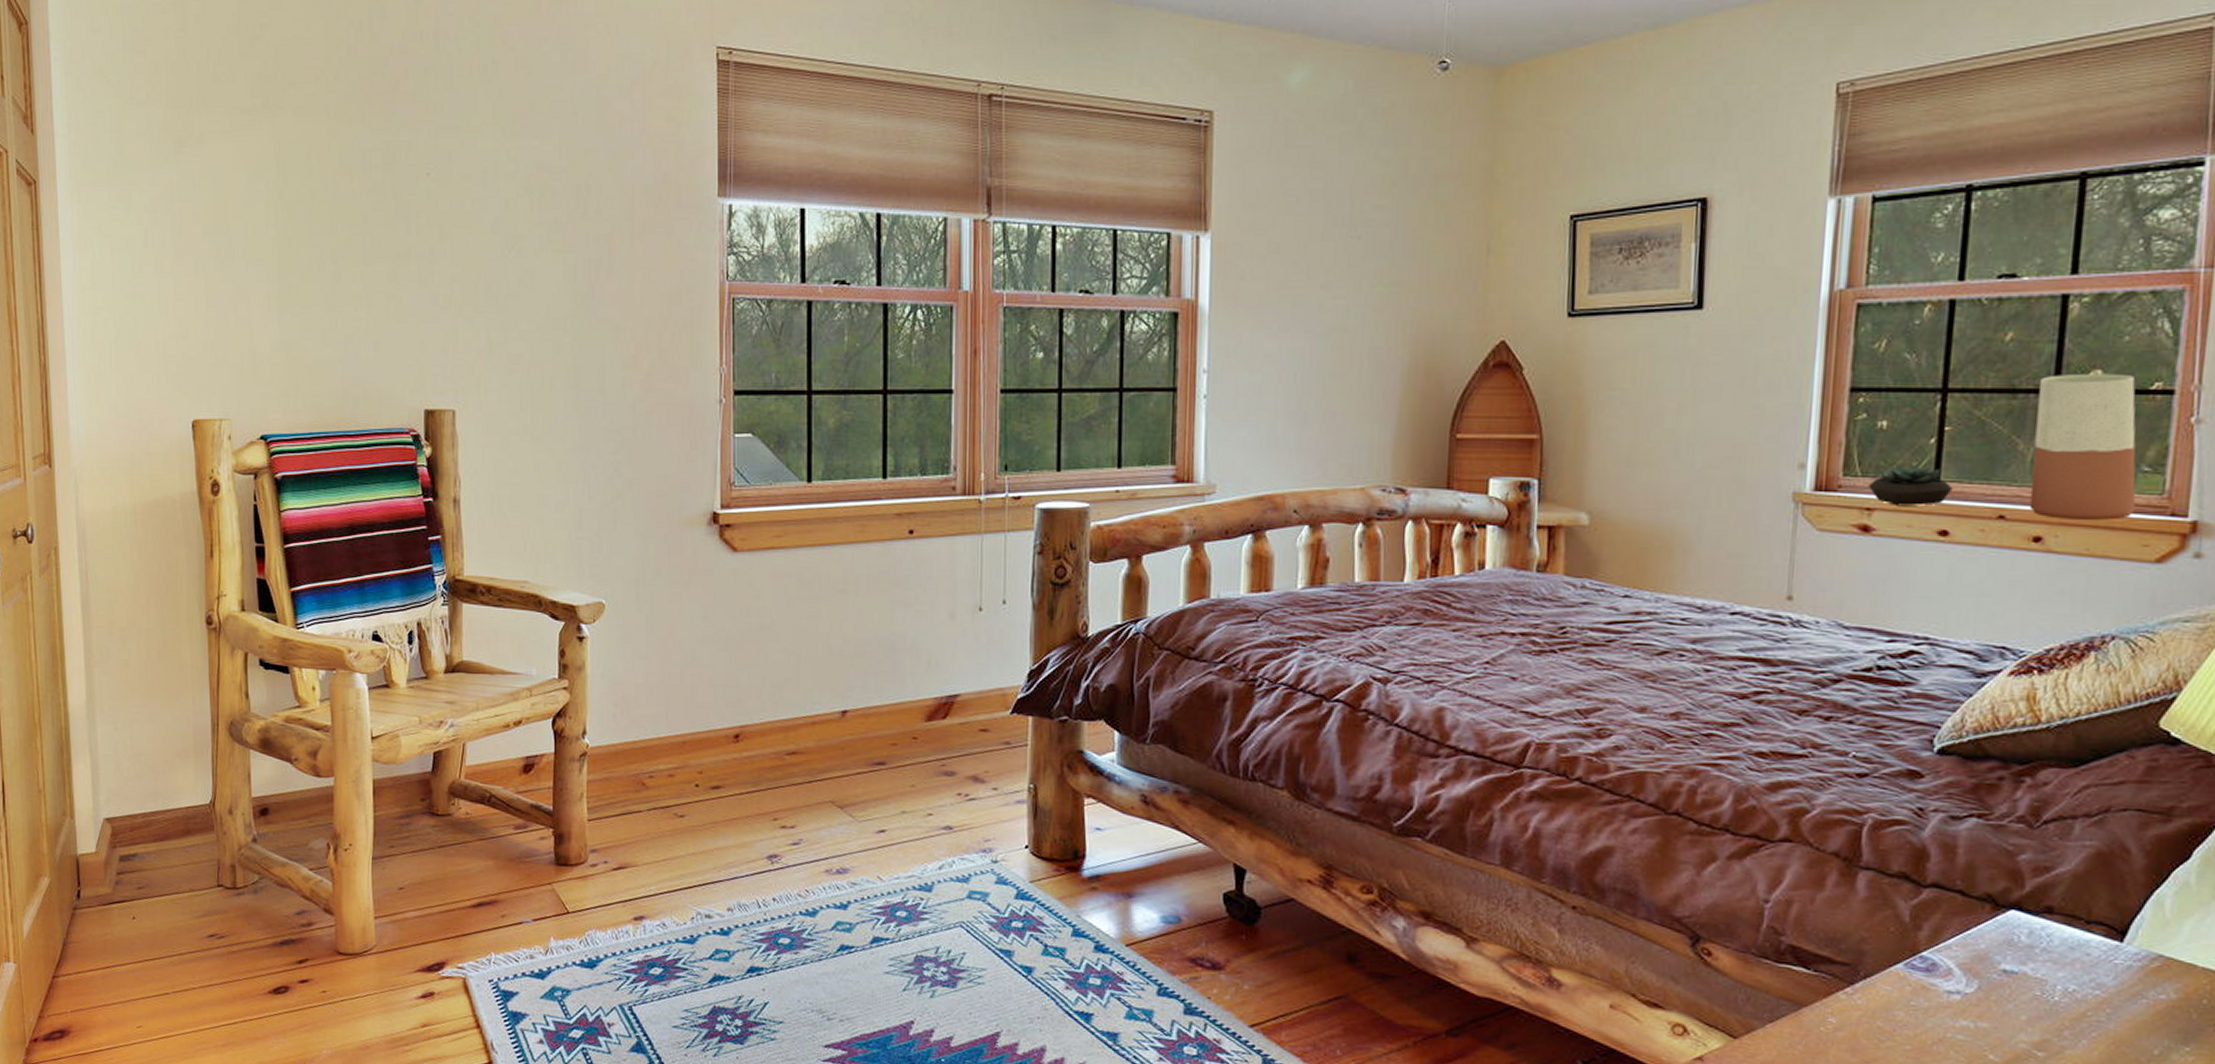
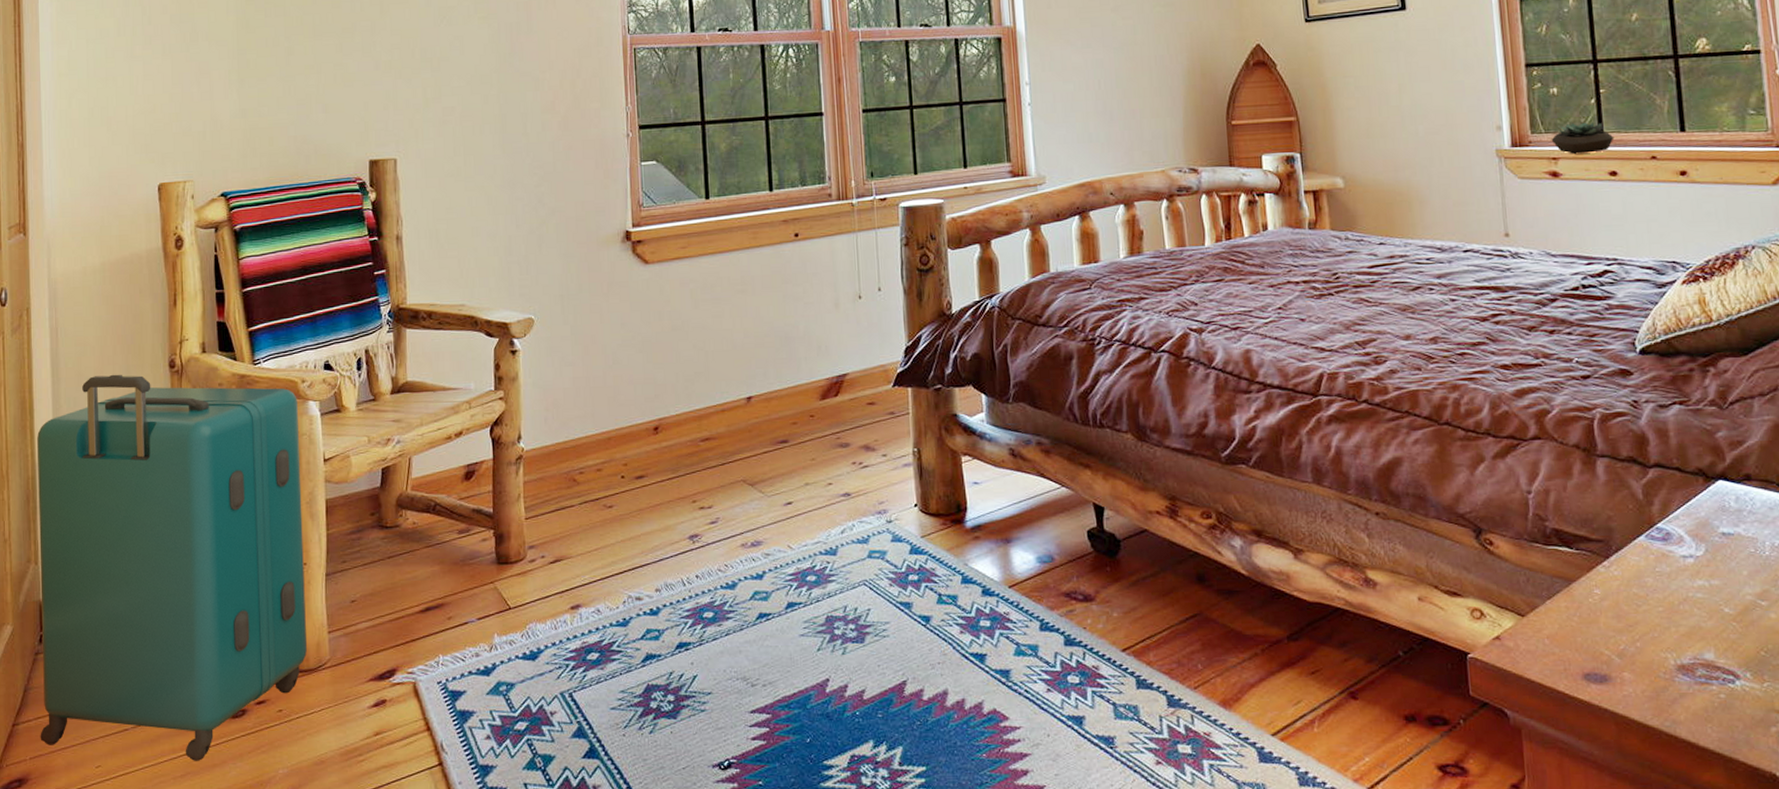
suitcase: none [69,626,352,1033] -> present [37,374,307,761]
vase: present [2029,373,2136,521] -> none [1663,40,1750,156]

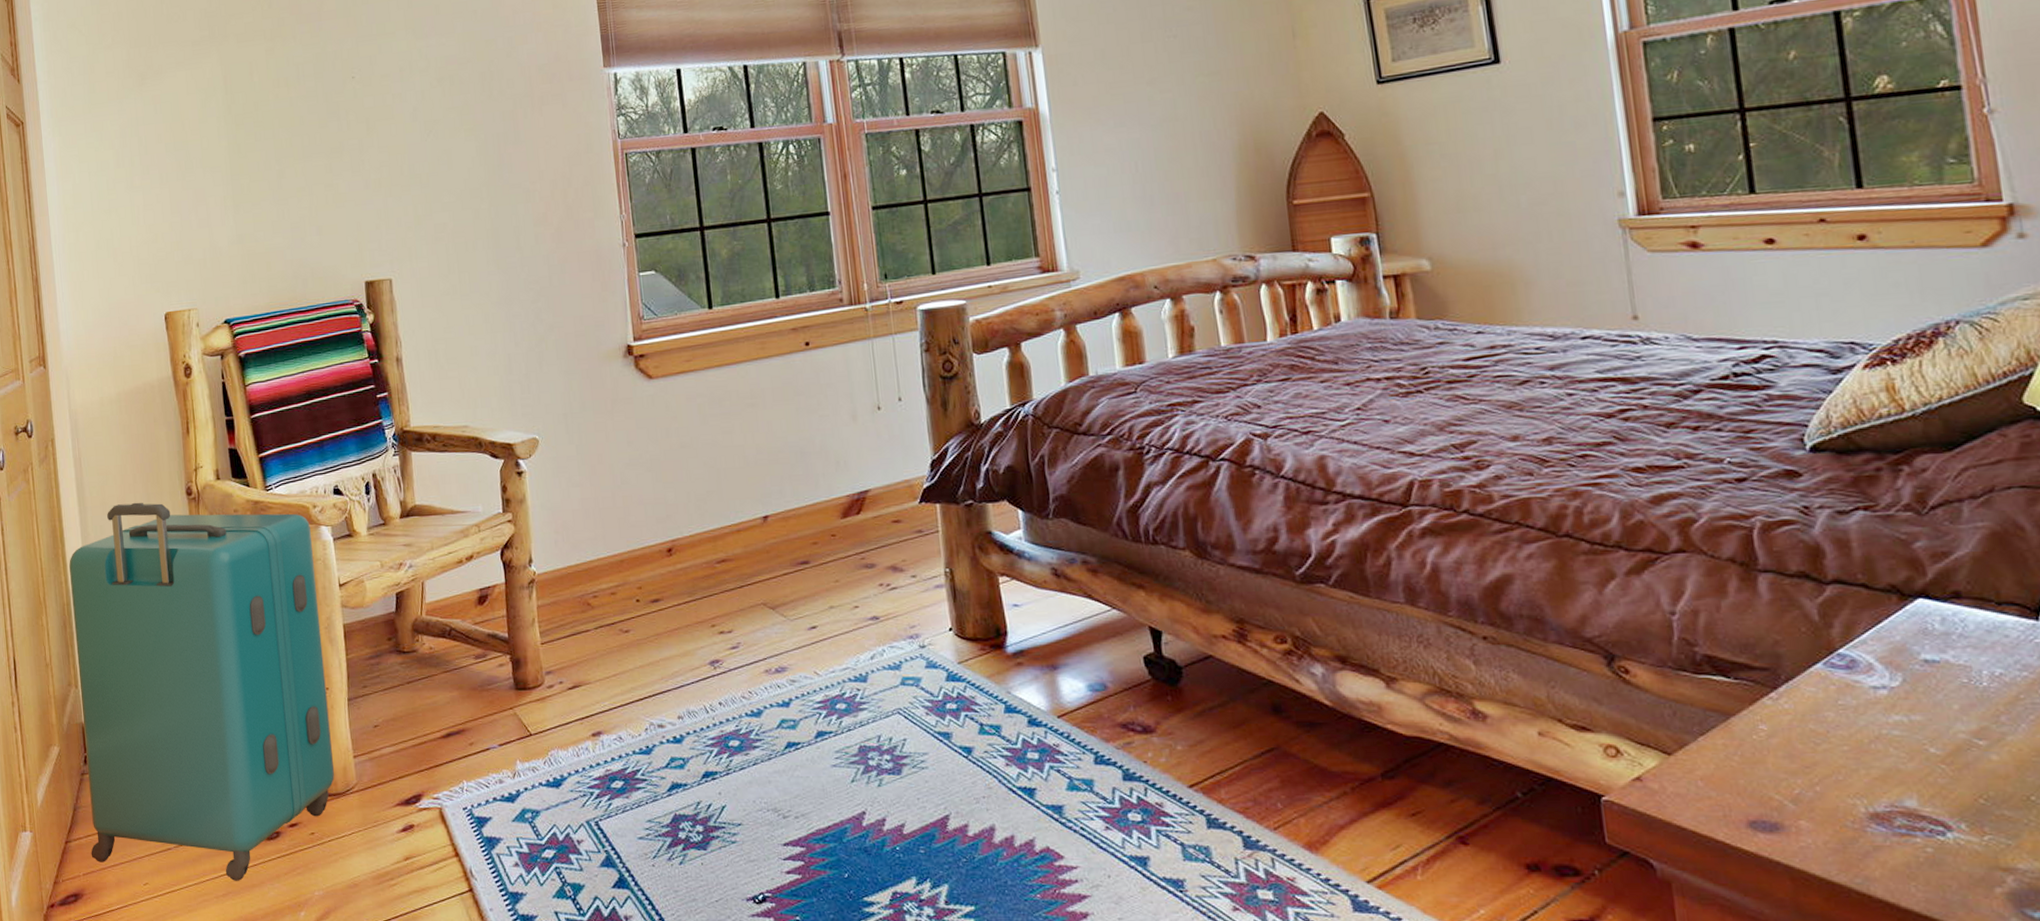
succulent plant: present [1551,122,1615,154] -> none [1688,181,1770,221]

